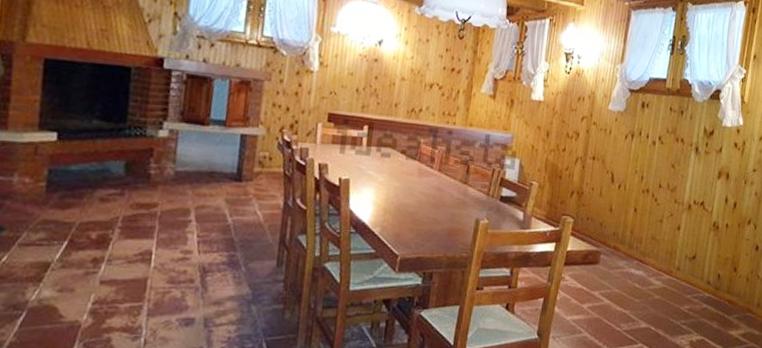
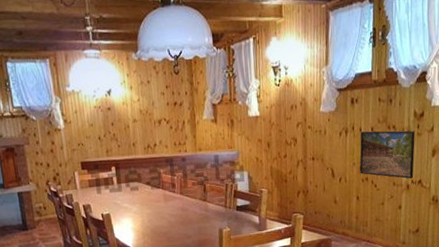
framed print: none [641,139,703,199] -> present [360,130,415,179]

